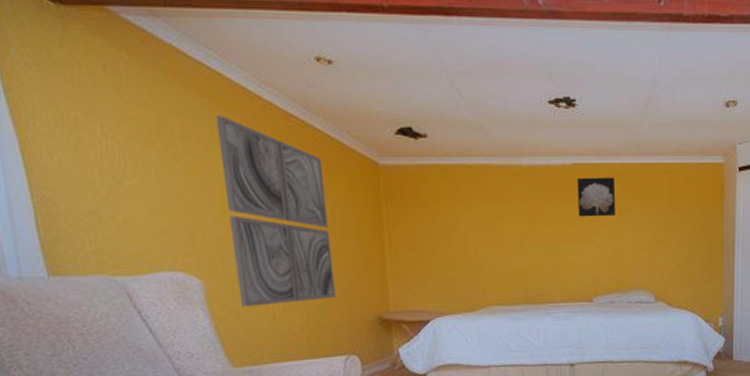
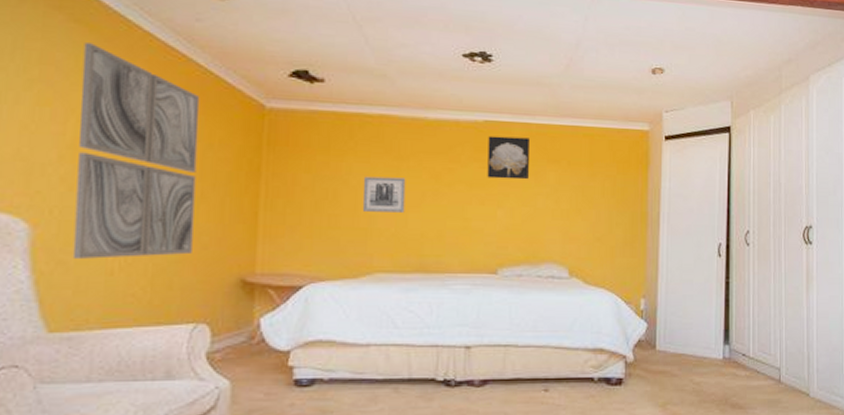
wall art: none [470,221,509,253] -> present [362,176,406,213]

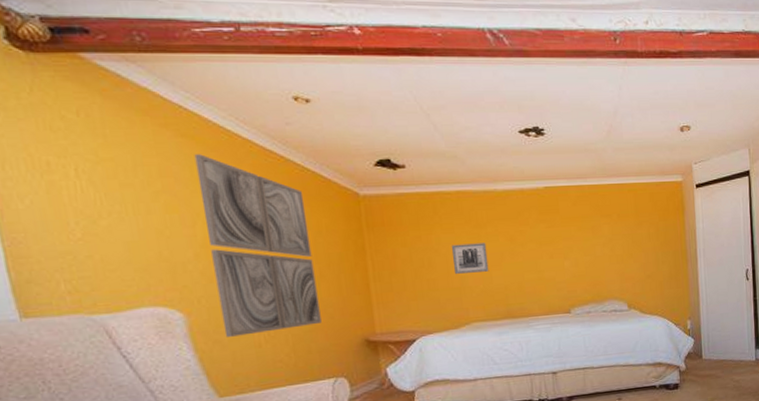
wall art: present [487,135,529,180] -> none [549,198,587,236]

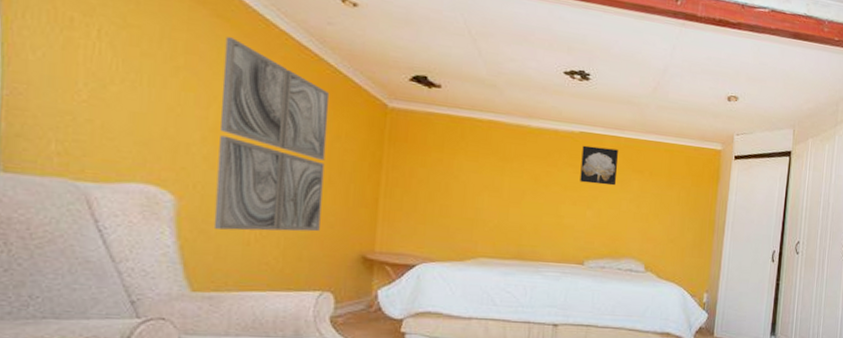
wall art: present [451,243,489,274] -> none [470,173,509,207]
wall art: none [549,198,587,236] -> present [580,145,618,186]

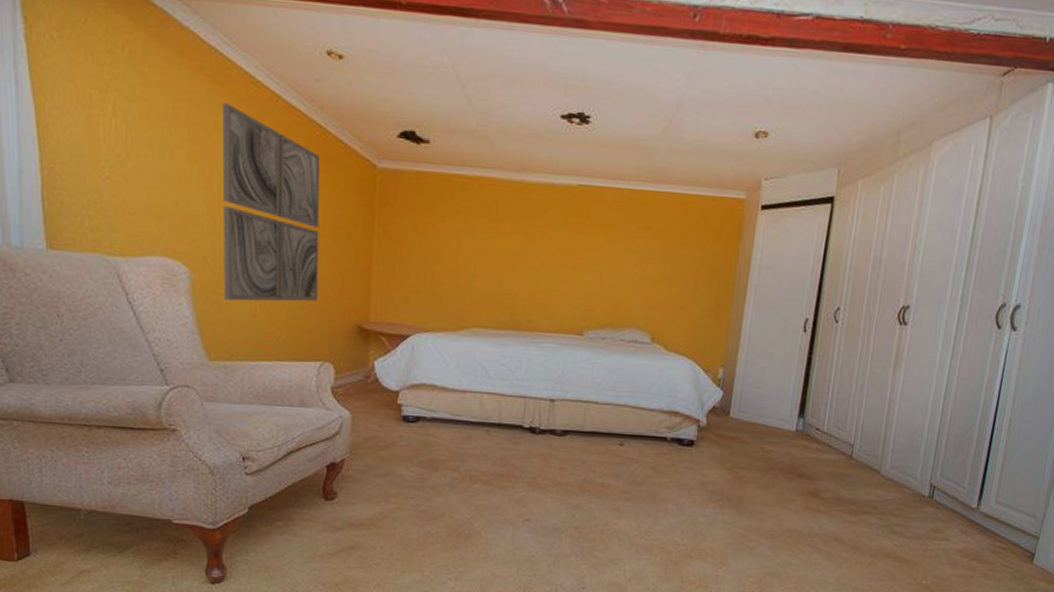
wall art: present [580,145,618,186] -> none [578,200,622,246]

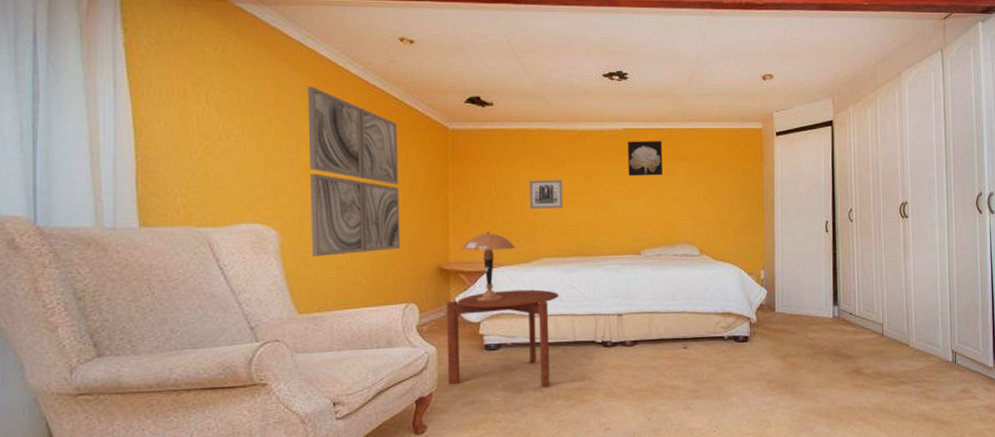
side table: none [361,358,487,470] -> present [446,289,559,388]
table lamp: none [383,290,443,370] -> present [461,230,515,302]
wall art: none [462,237,502,273] -> present [528,180,563,209]
wall art: none [578,200,622,246] -> present [627,141,662,176]

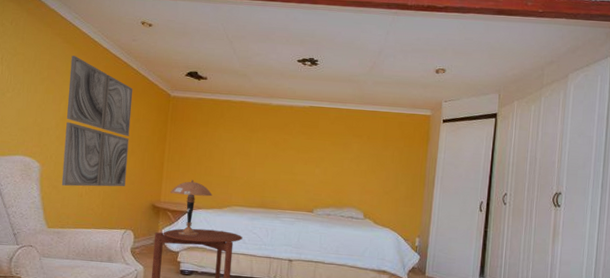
wall art: present [528,180,563,209] -> none [226,142,256,167]
wall art: present [627,141,662,176] -> none [310,117,341,149]

